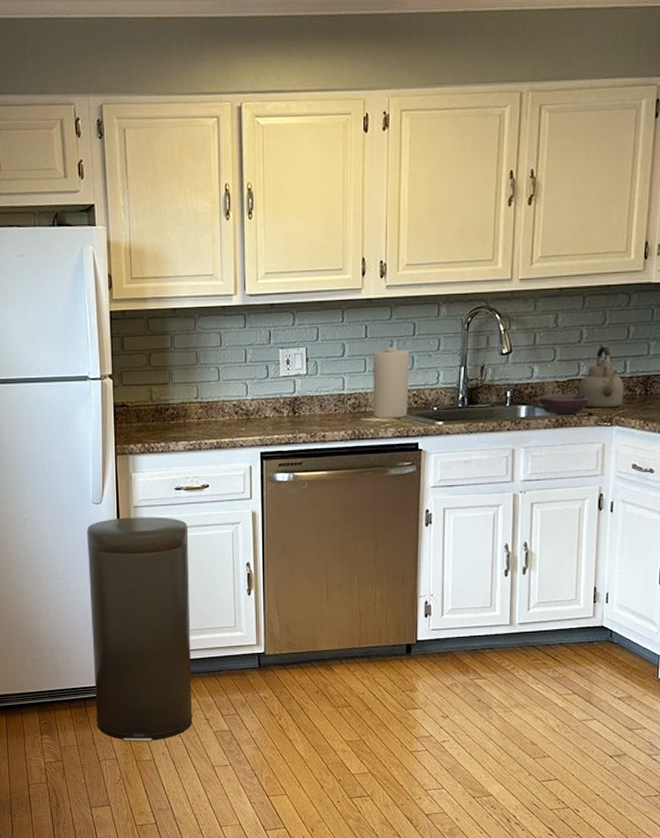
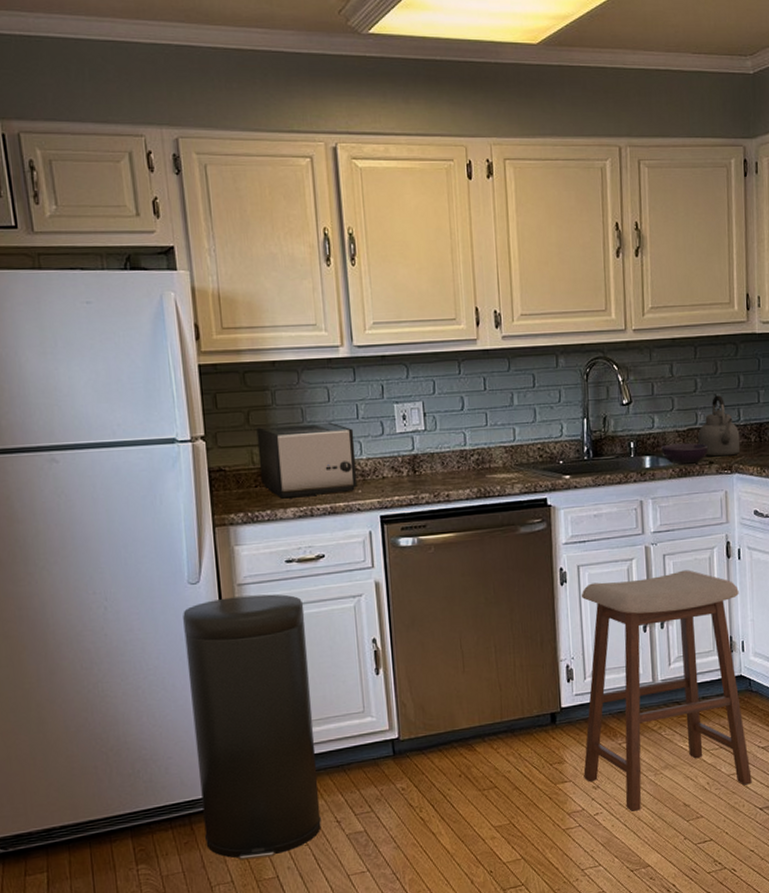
toaster: none [156,365,242,433] -> present [256,422,358,499]
paper towel holder: present [372,347,410,420] -> none [493,399,534,475]
bar stool: none [434,519,608,743] -> present [581,570,752,811]

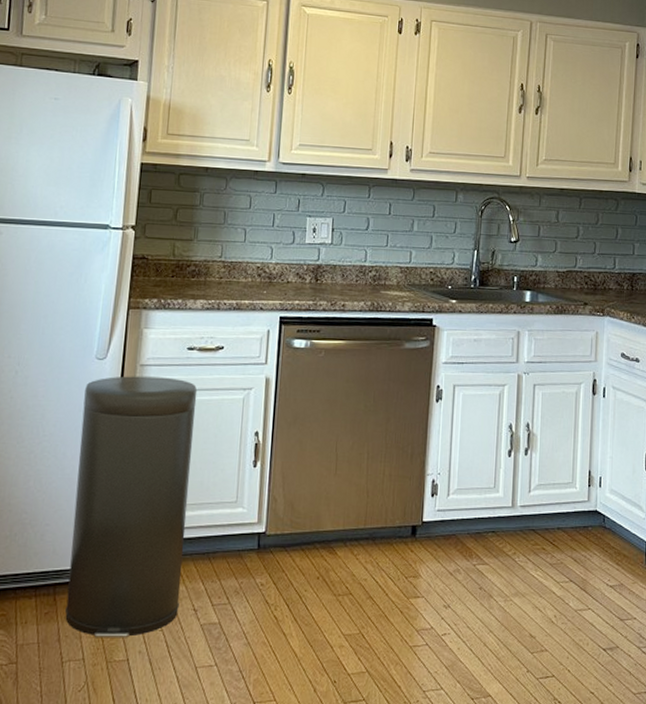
toaster: present [256,422,358,499] -> none [177,224,268,292]
bar stool: present [581,570,752,811] -> none [436,401,601,636]
bowl: present [661,442,709,466] -> none [541,282,585,304]
kettle: present [698,395,741,457] -> none [576,243,614,300]

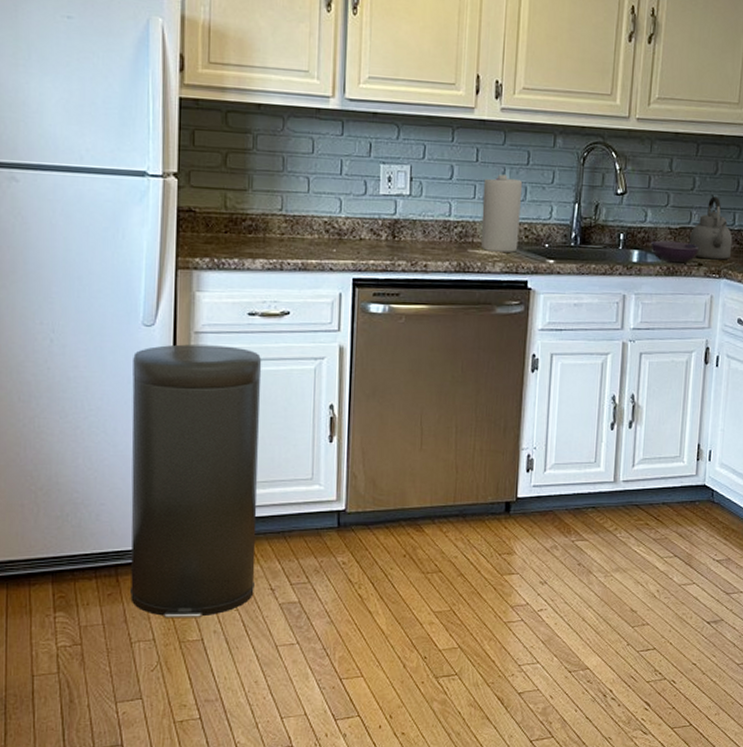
paper towel holder: none [392,225,429,294] -> present [480,174,523,253]
bowl: none [541,282,585,304] -> present [651,240,700,265]
kettle: none [576,243,614,300] -> present [689,196,733,260]

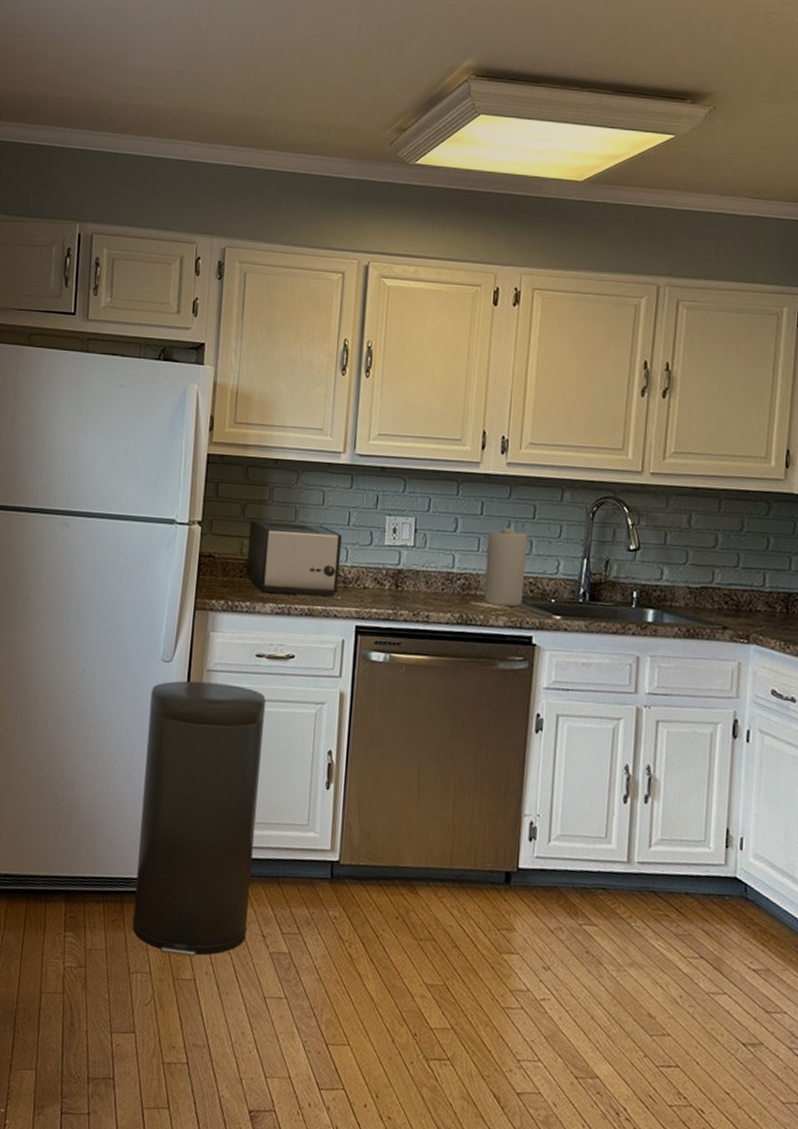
toaster: none [231,171,335,251] -> present [245,520,343,597]
bowl: present [651,240,700,265] -> none [668,599,724,627]
kettle: present [689,196,733,260] -> none [712,555,763,624]

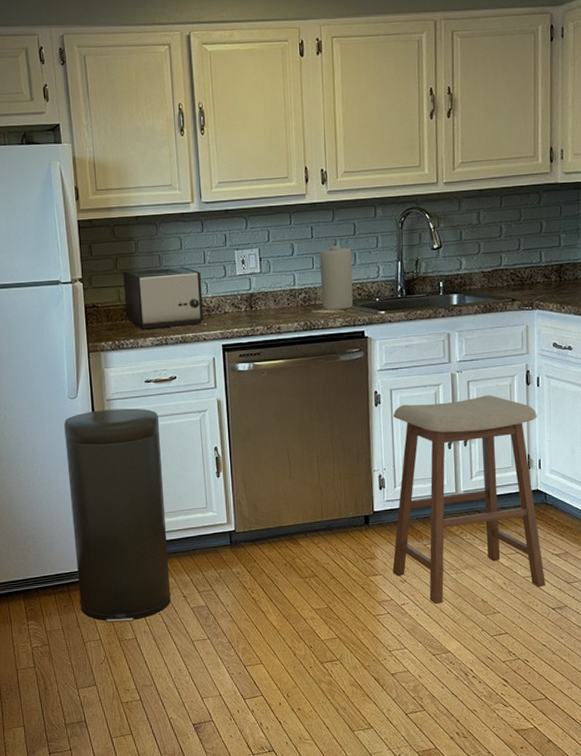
bar stool: none [534,736,743,1011] -> present [392,395,546,604]

